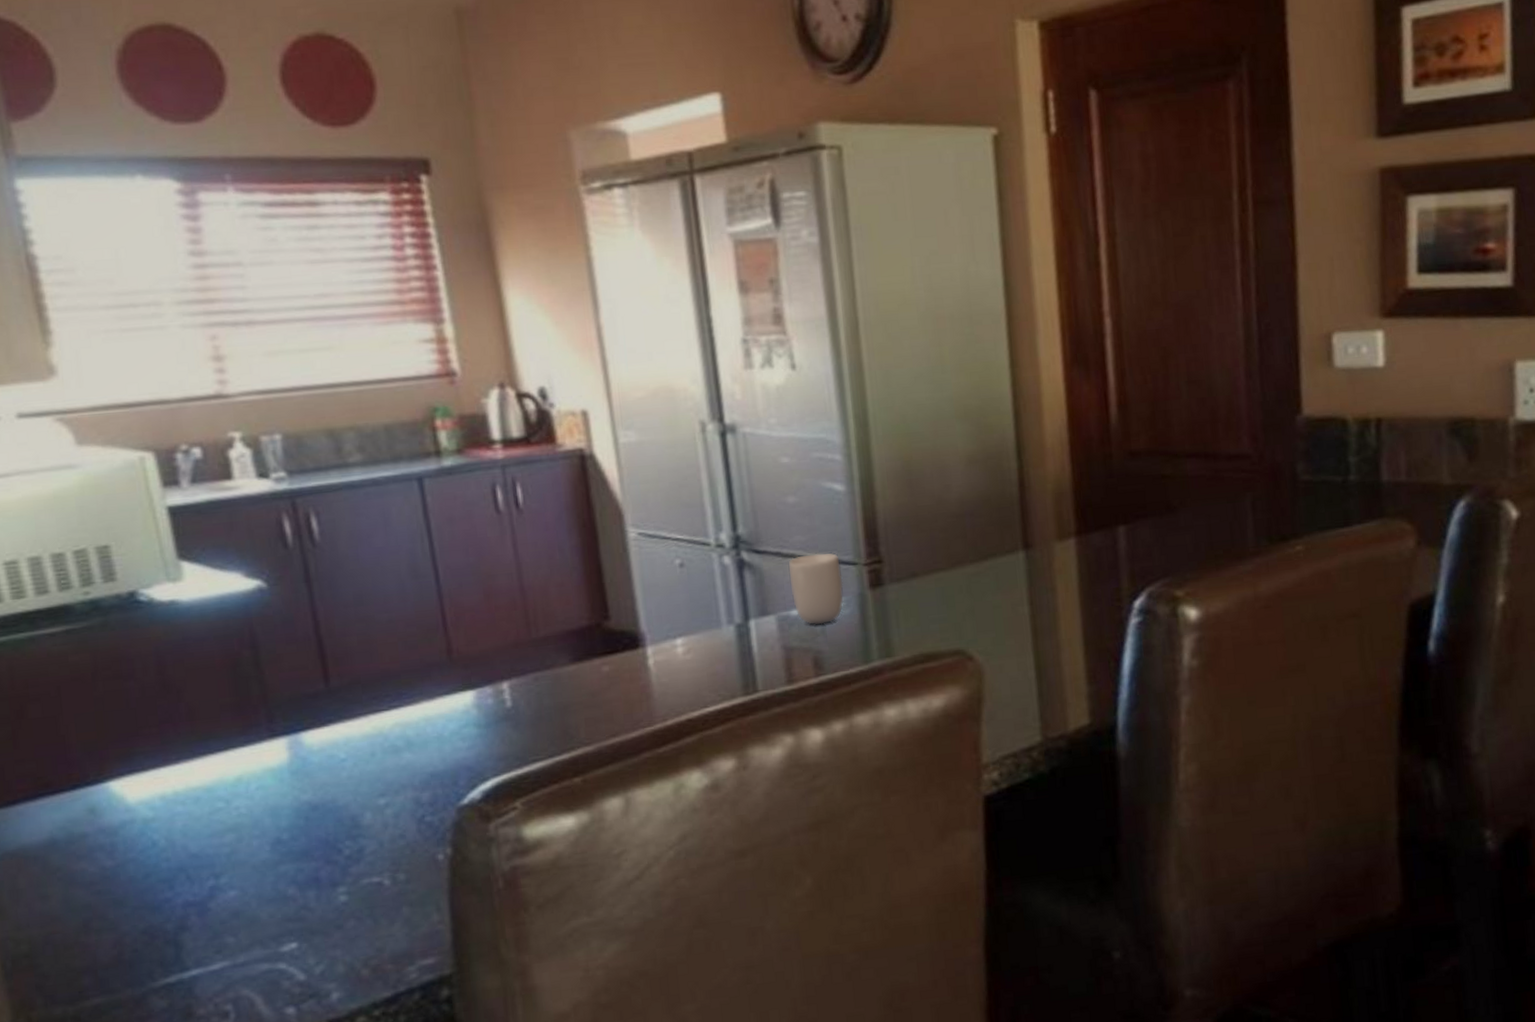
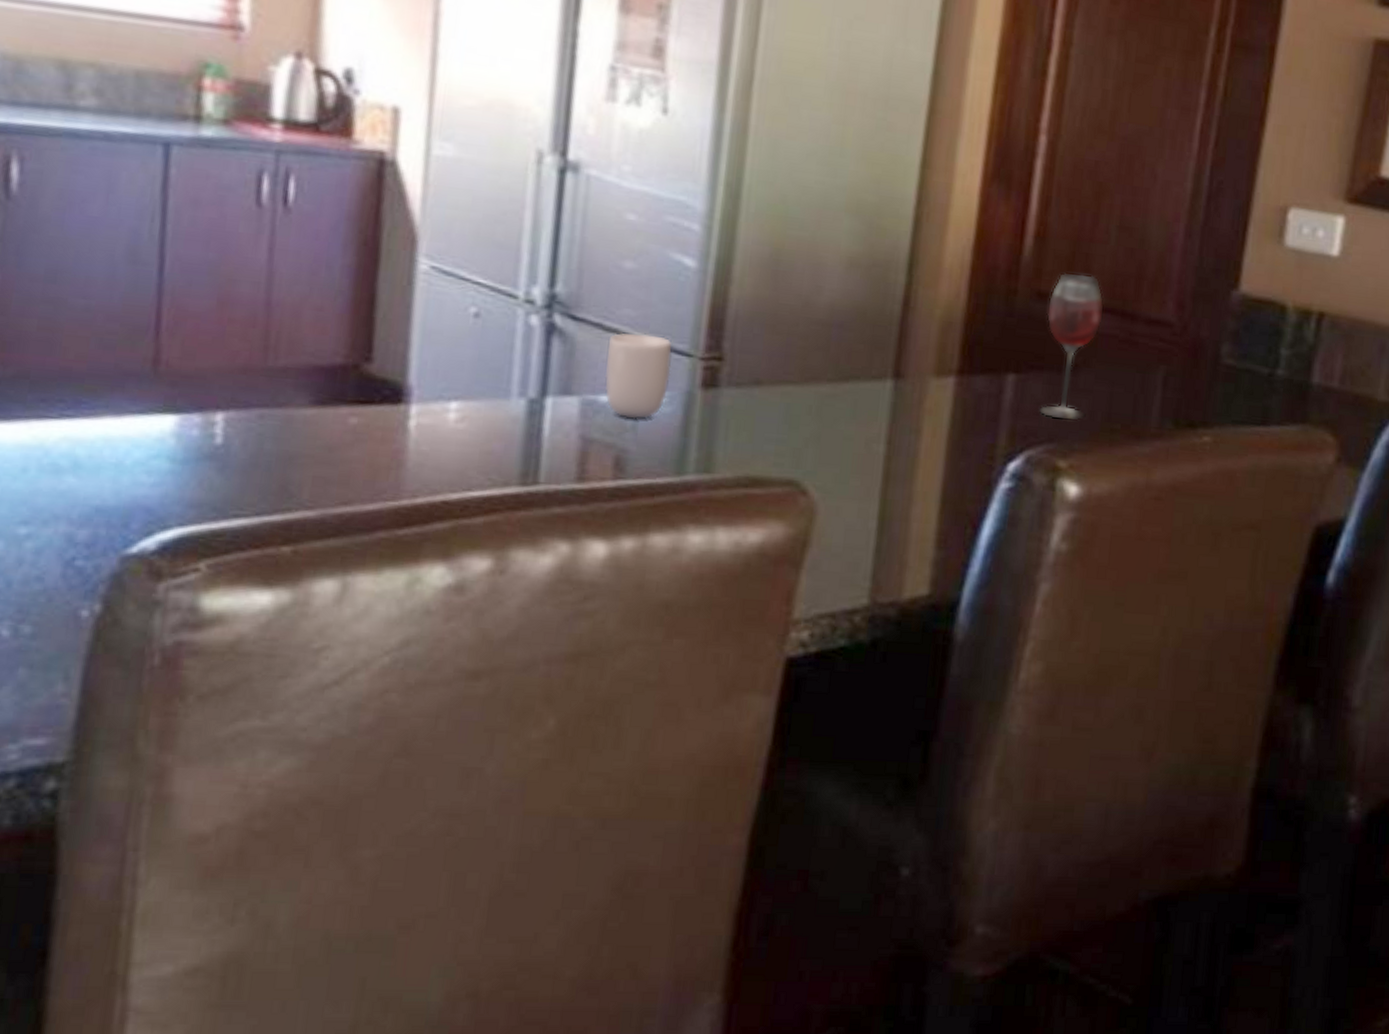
wineglass: none [1140,428,1191,557] -> present [1039,272,1104,421]

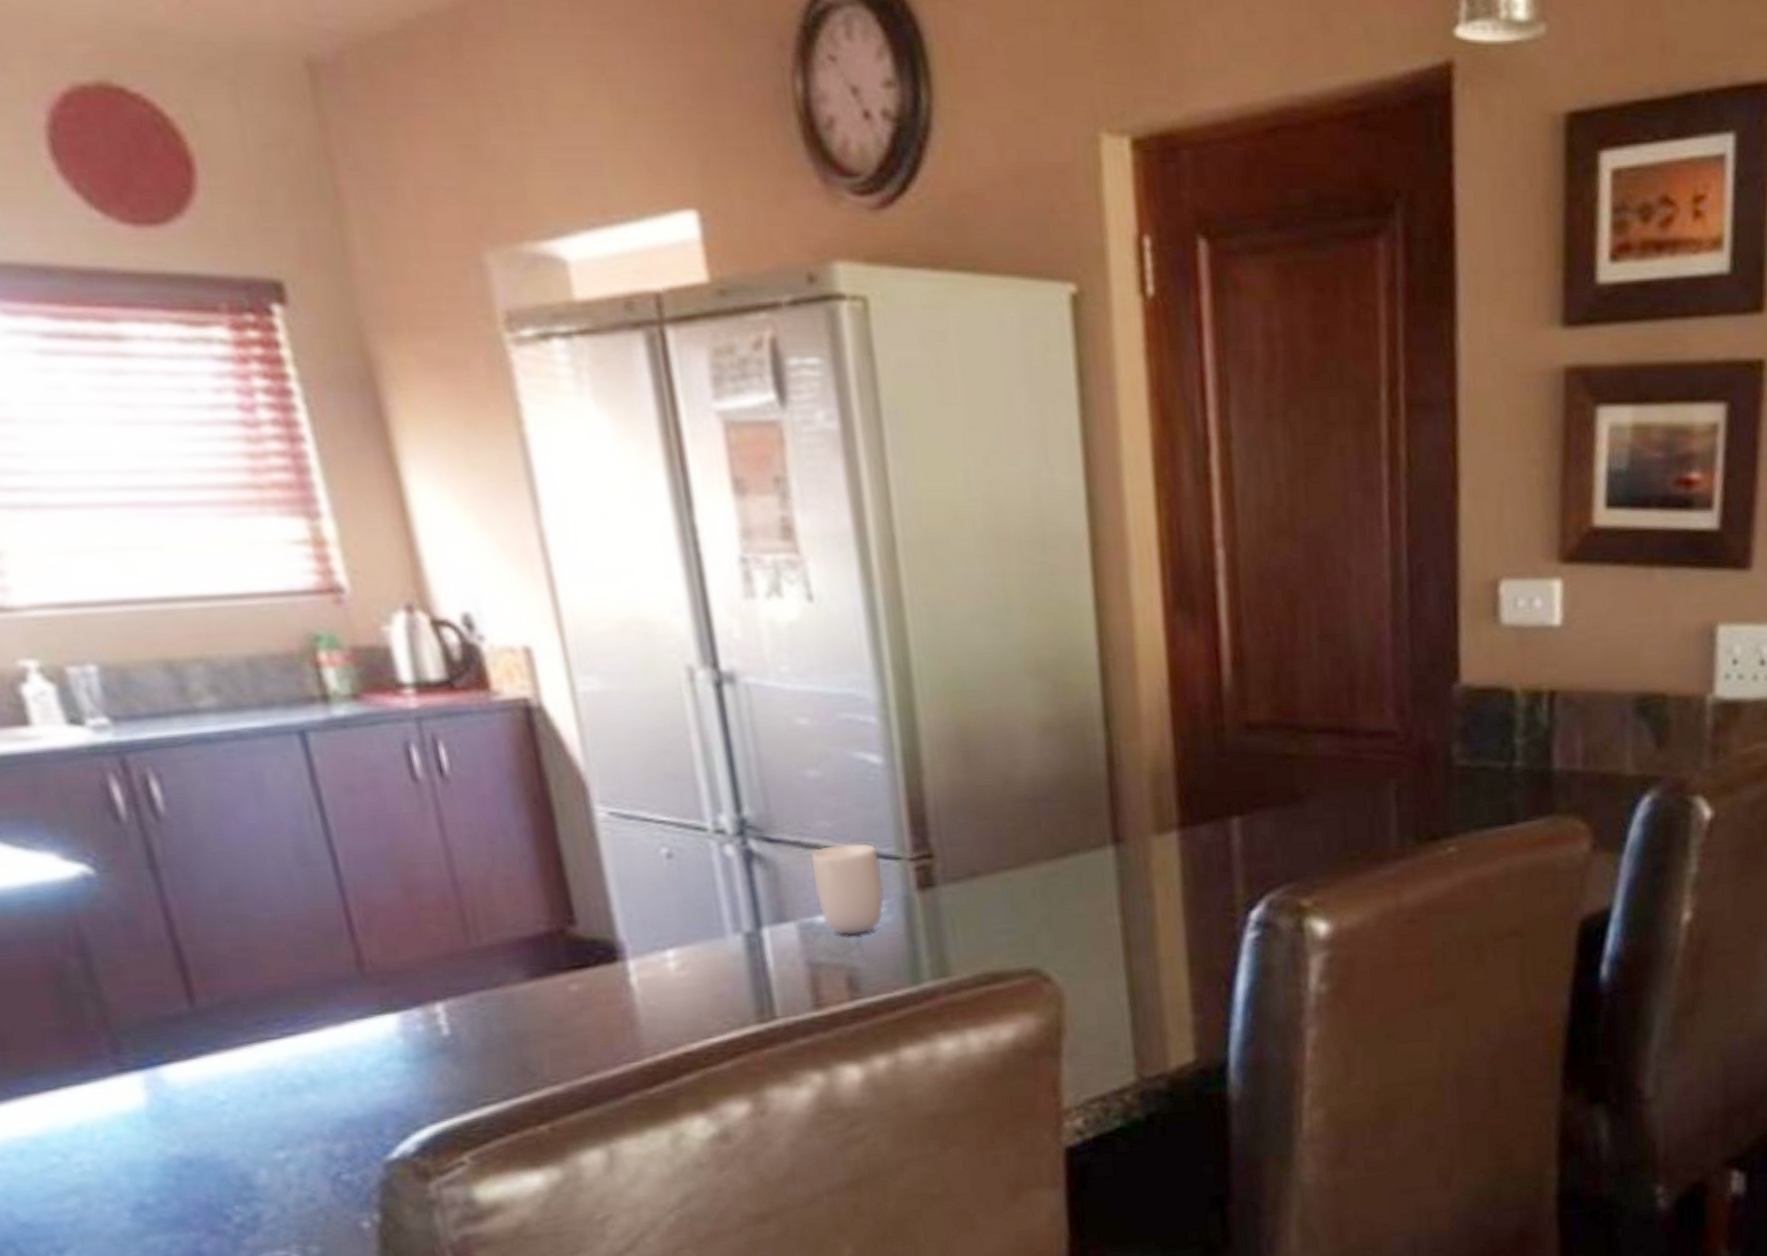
wineglass: present [1039,272,1104,421] -> none [1259,695,1321,857]

